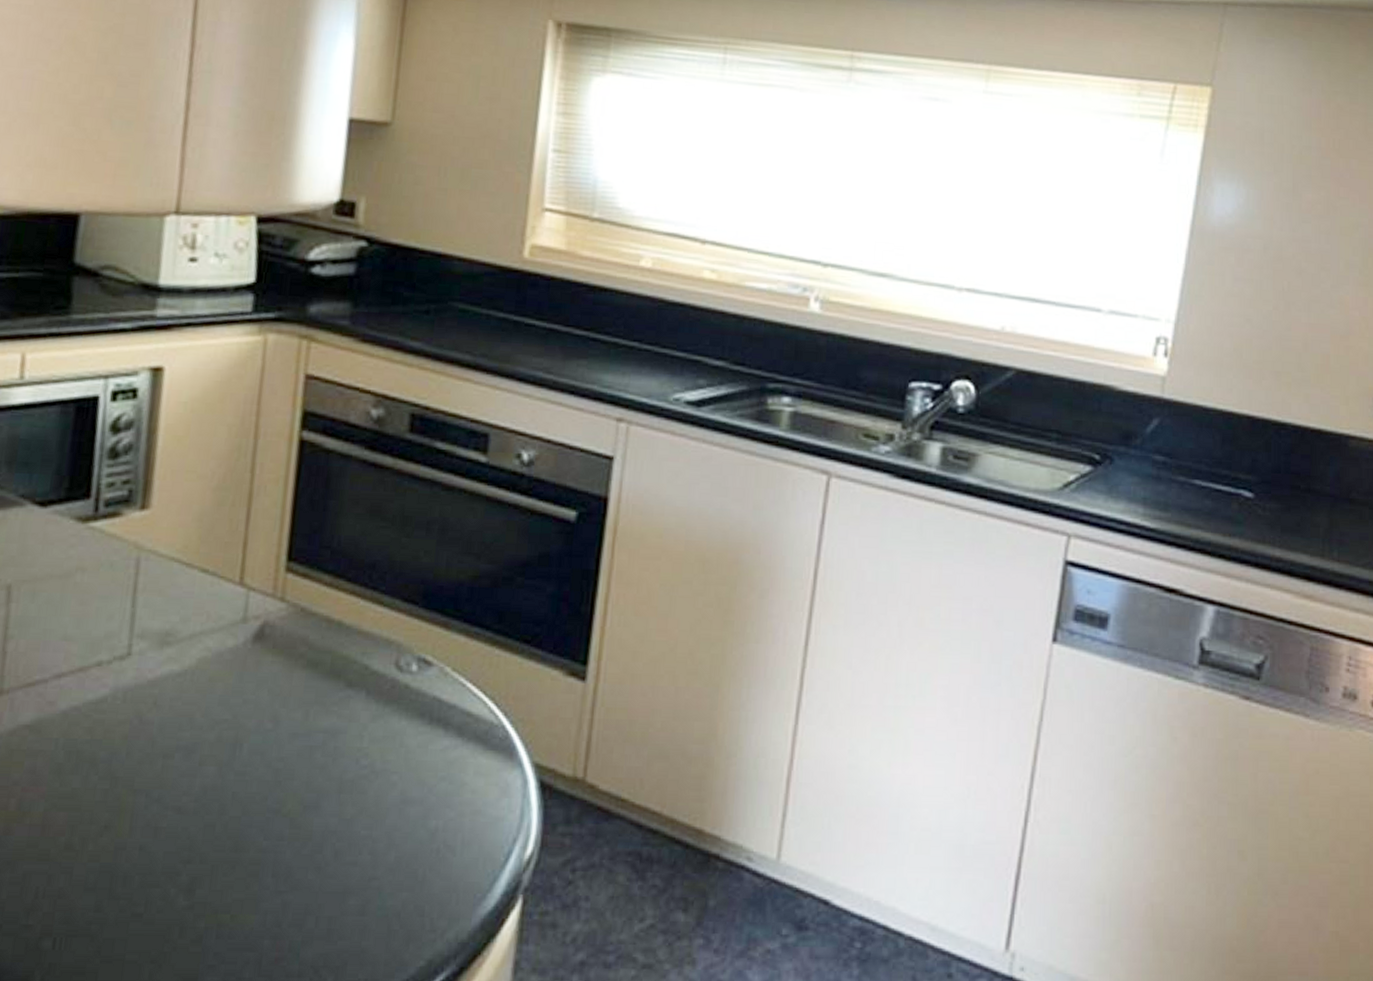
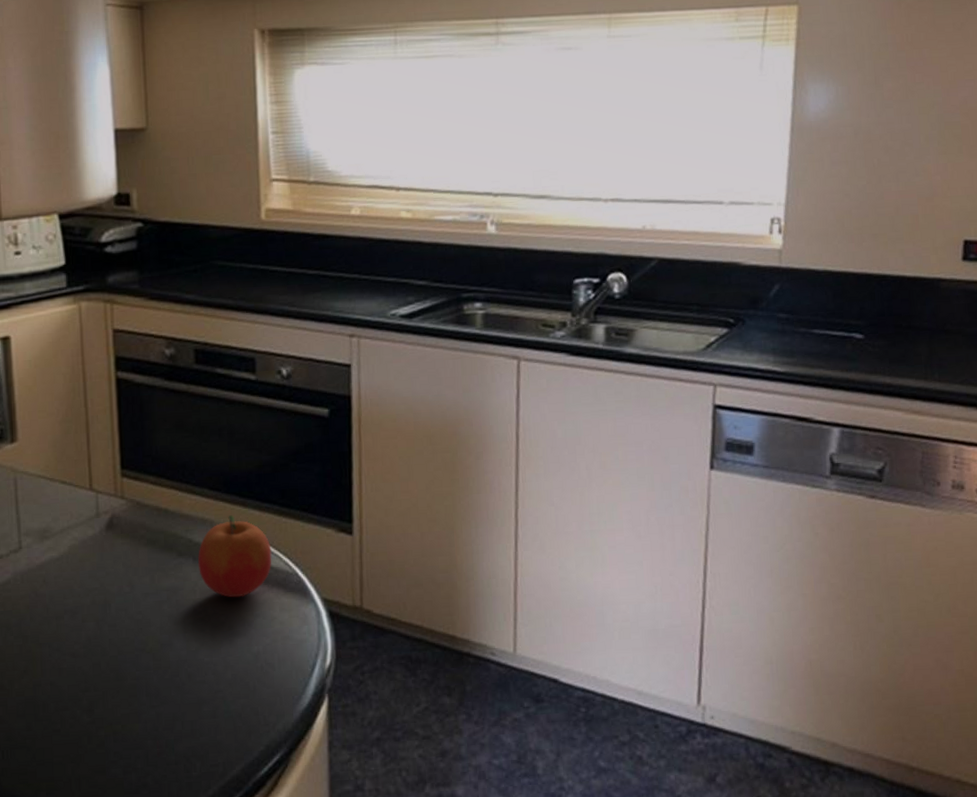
fruit: none [371,638,475,752] -> present [197,515,272,598]

